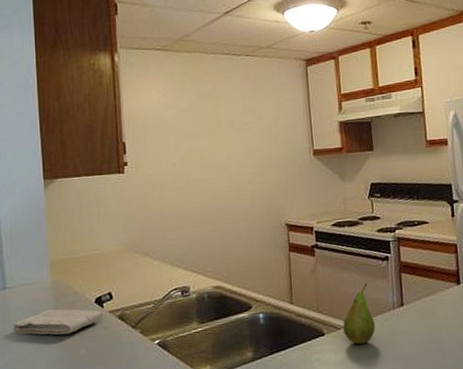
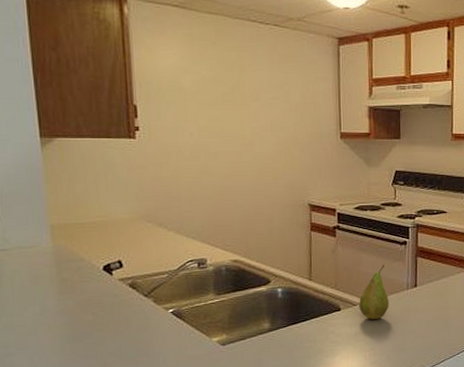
washcloth: present [13,309,103,335] -> none [8,274,112,301]

